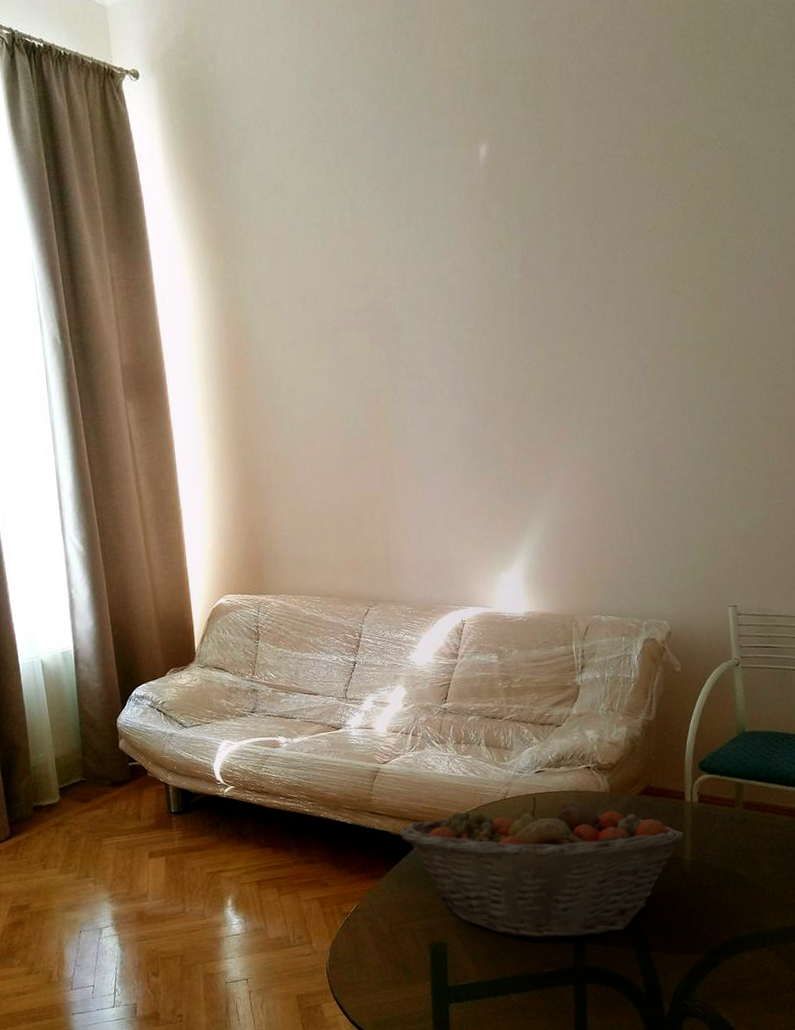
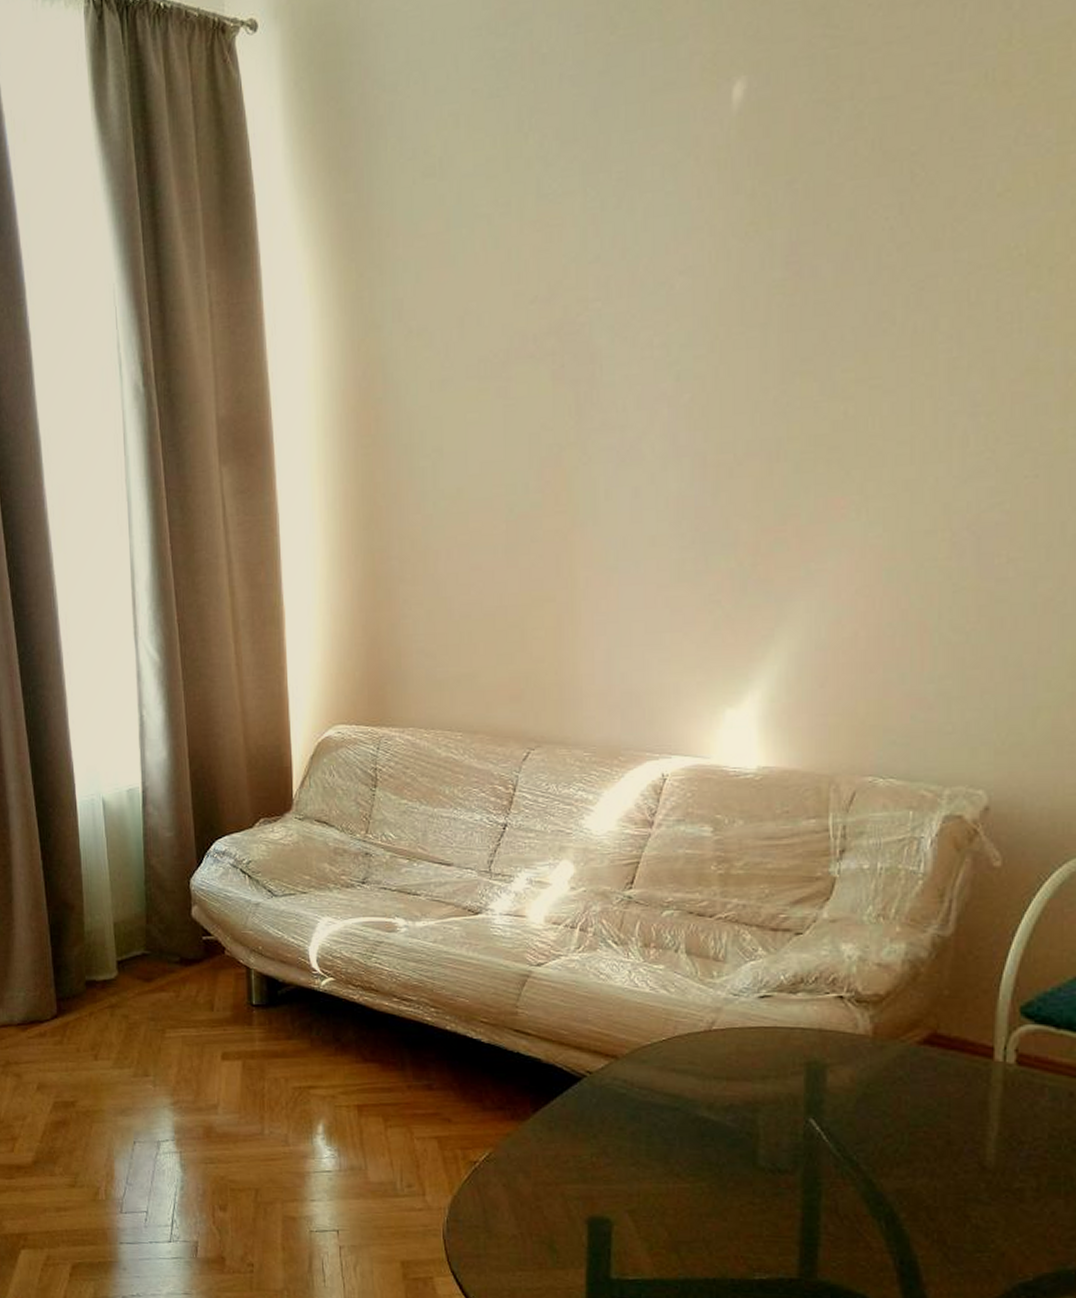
fruit basket: present [400,796,683,941] -> none [554,1031,987,1239]

